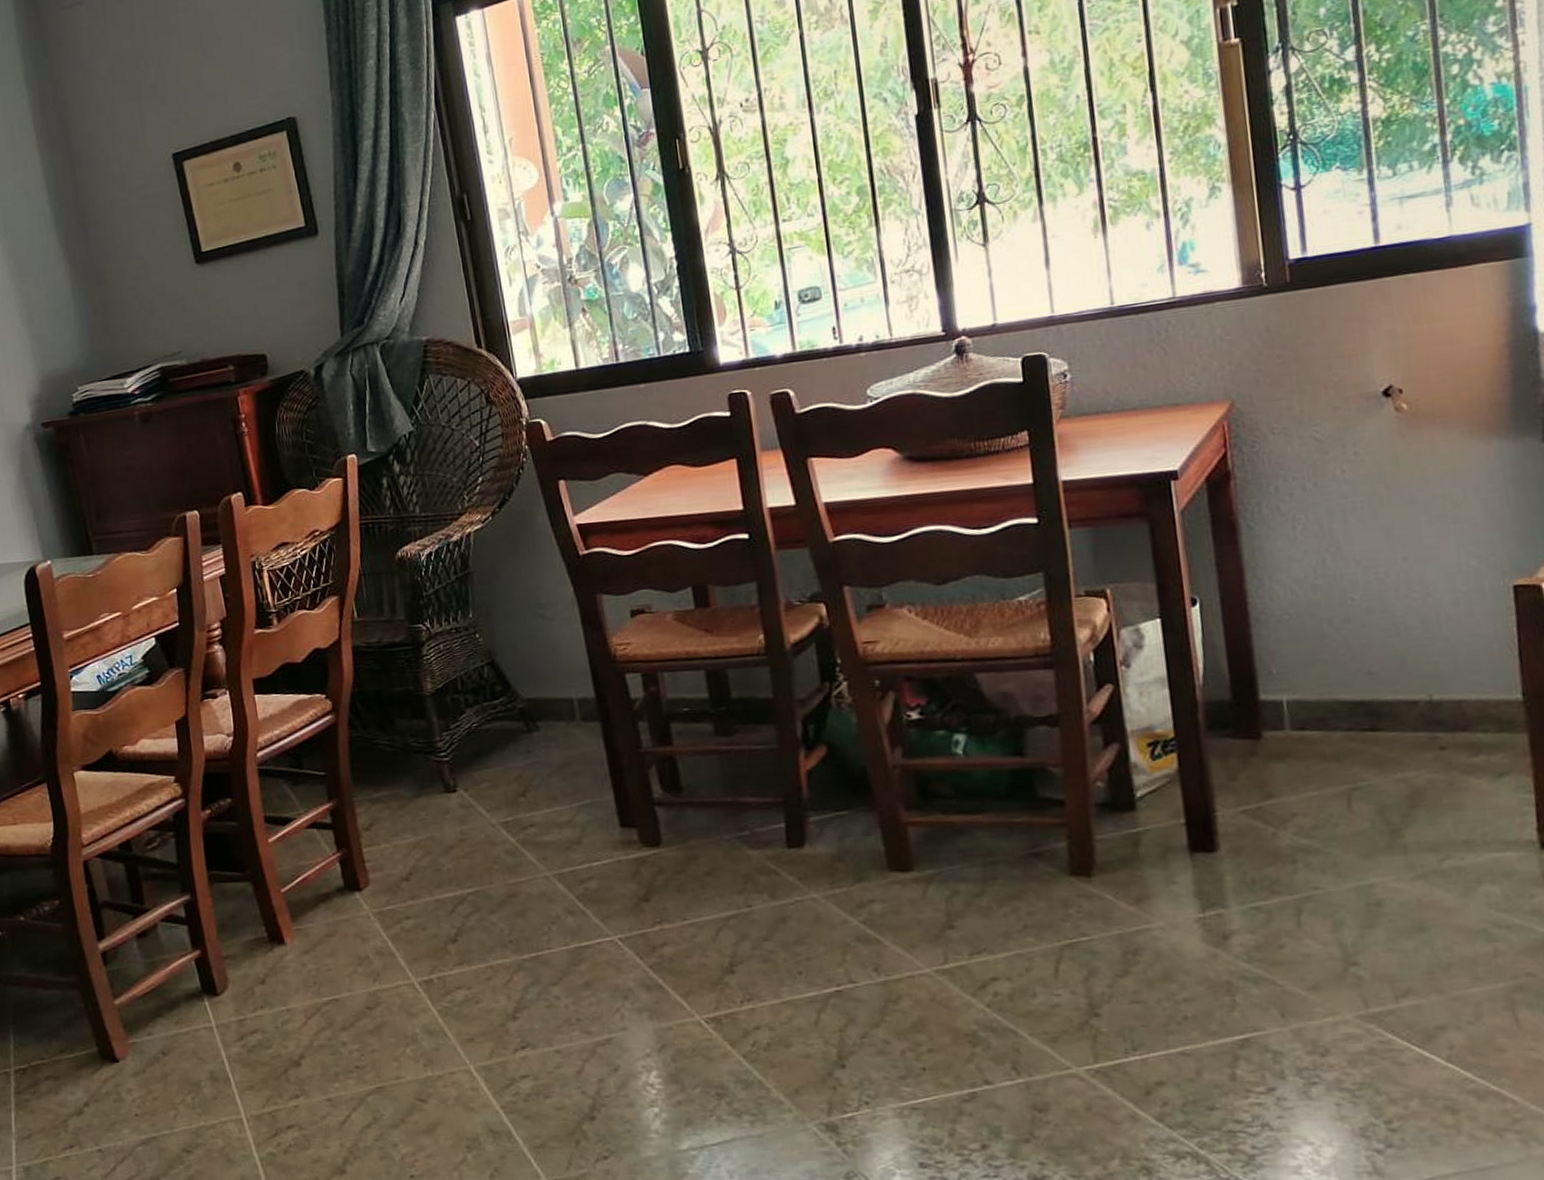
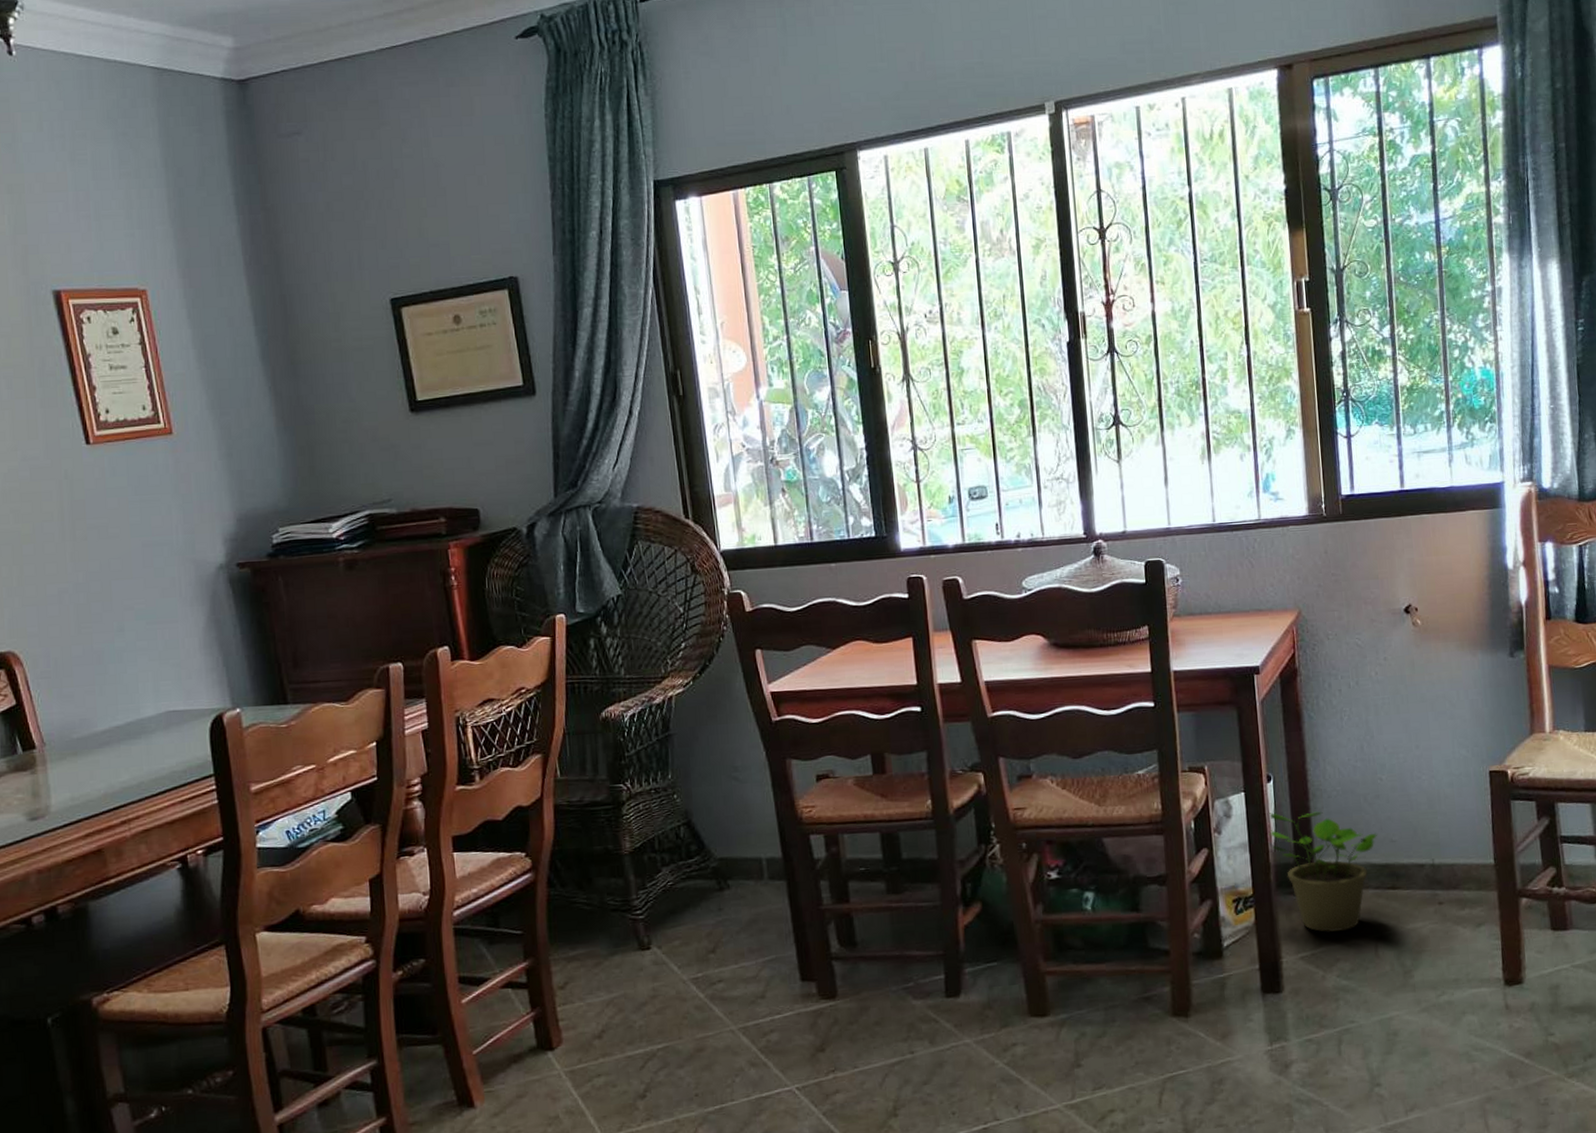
potted plant: none [1195,639,1349,782] -> present [1269,811,1378,932]

